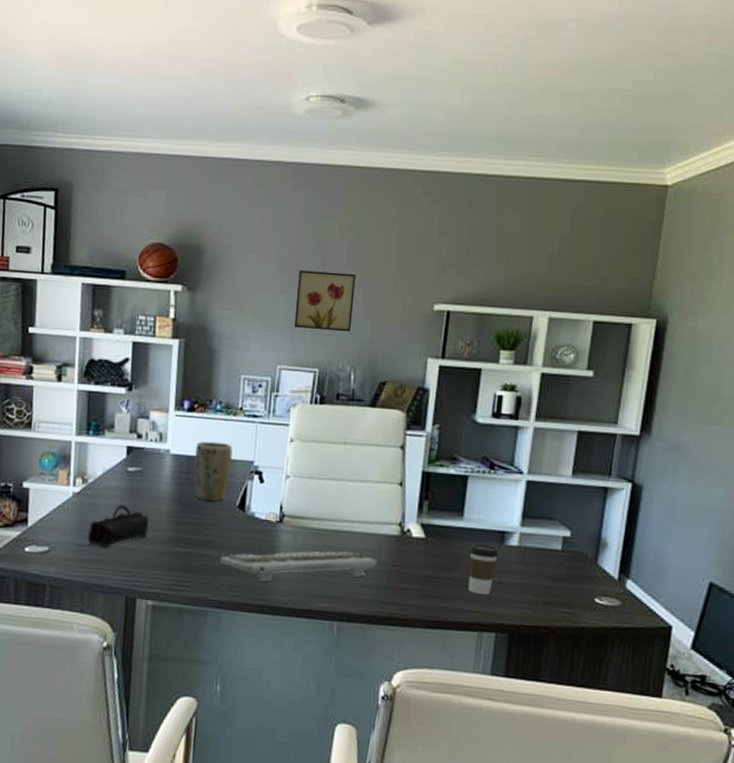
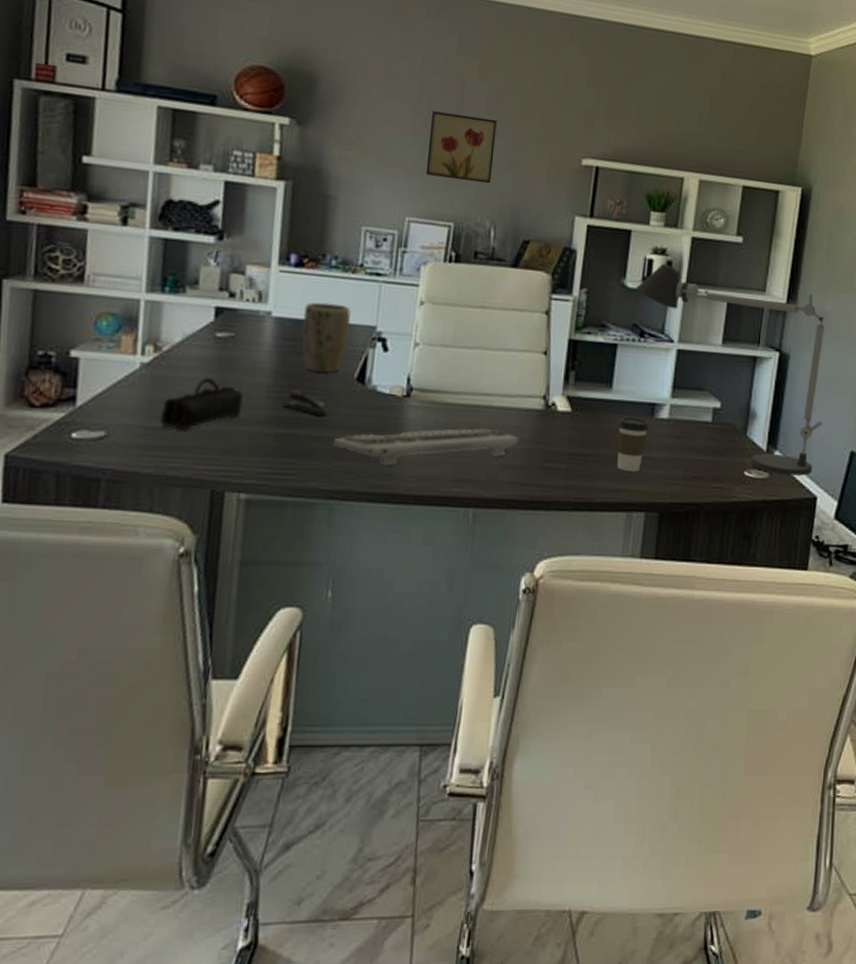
stapler: none [179,515,217,537] -> present [282,390,330,416]
desk lamp: none [485,399,681,605] -> present [635,263,824,477]

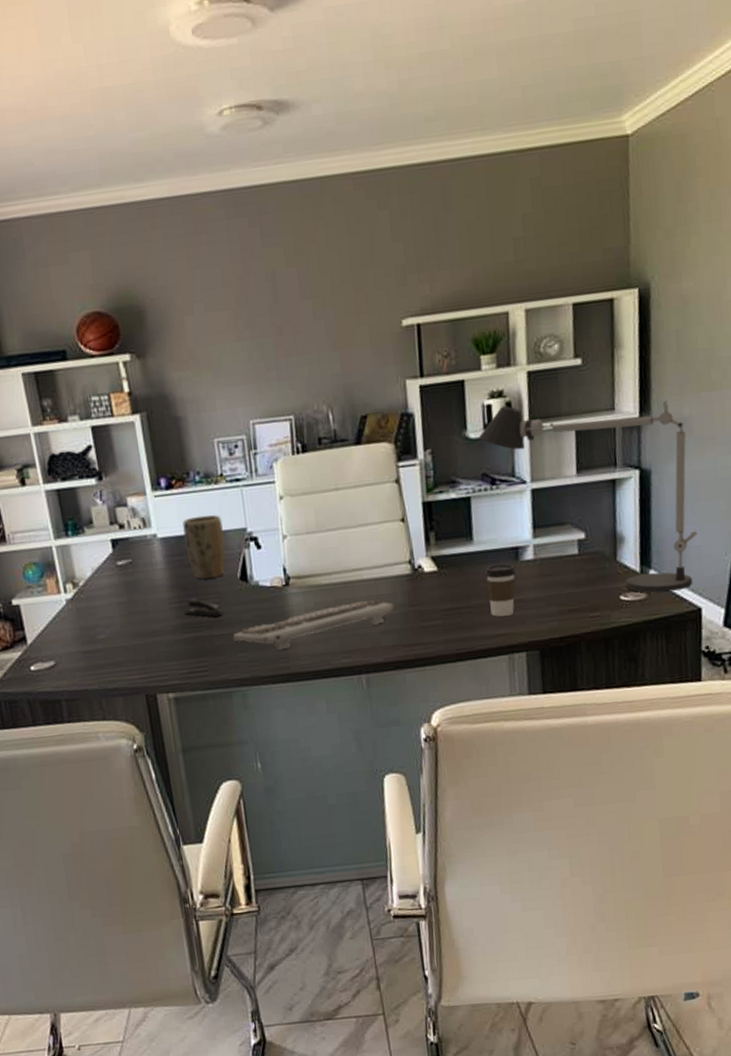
pencil case: present [159,377,244,429] -> none [91,600,153,649]
wall art: present [425,111,497,184] -> none [252,303,319,375]

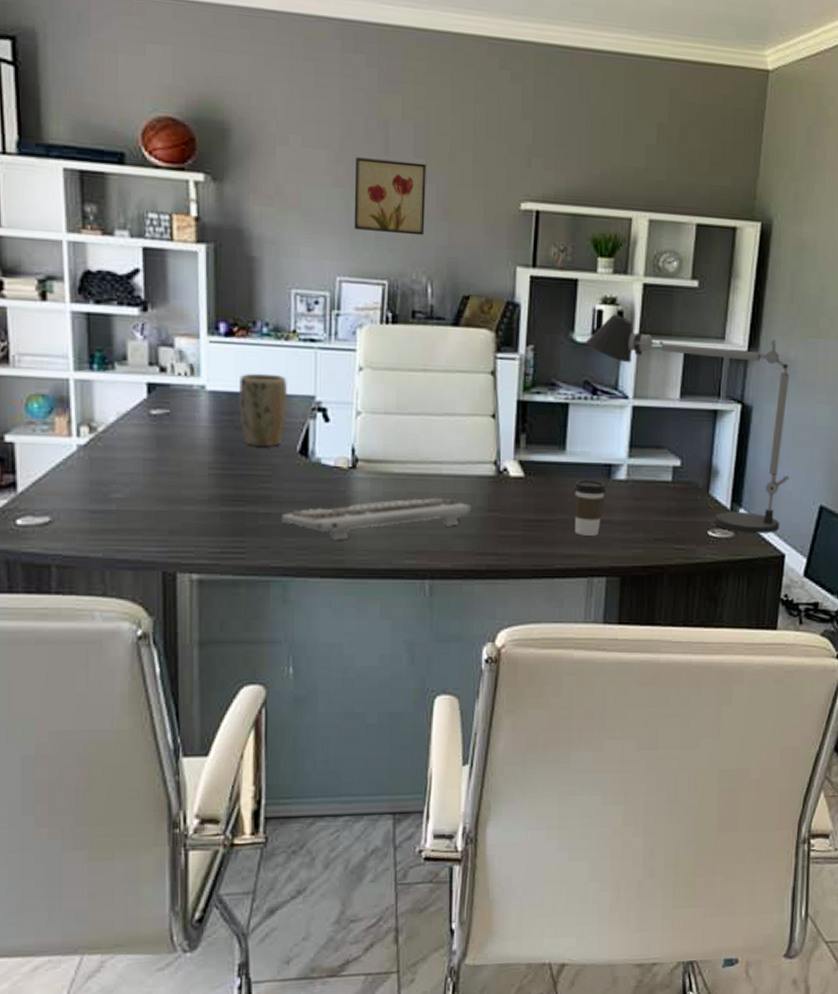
stapler: present [184,598,224,617] -> none [226,466,275,491]
wall art: none [252,303,319,375] -> present [353,157,426,236]

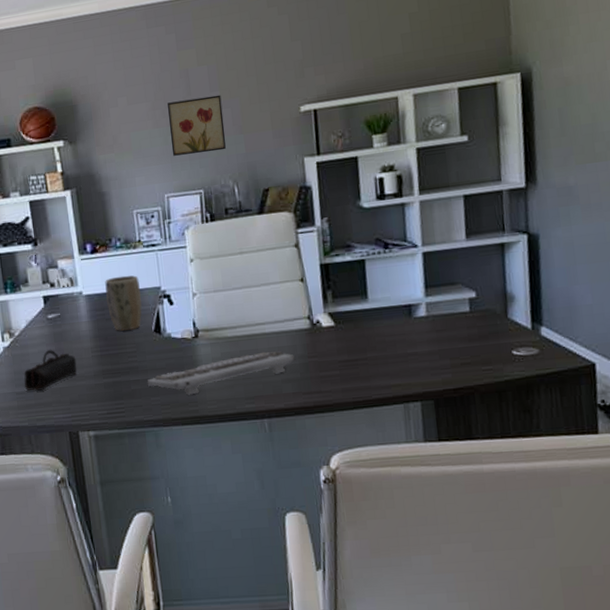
pencil case: none [103,456,185,511] -> present [24,349,77,391]
coffee cup: present [573,479,607,536] -> none [379,320,410,369]
desk lamp: present [585,314,790,534] -> none [371,171,588,349]

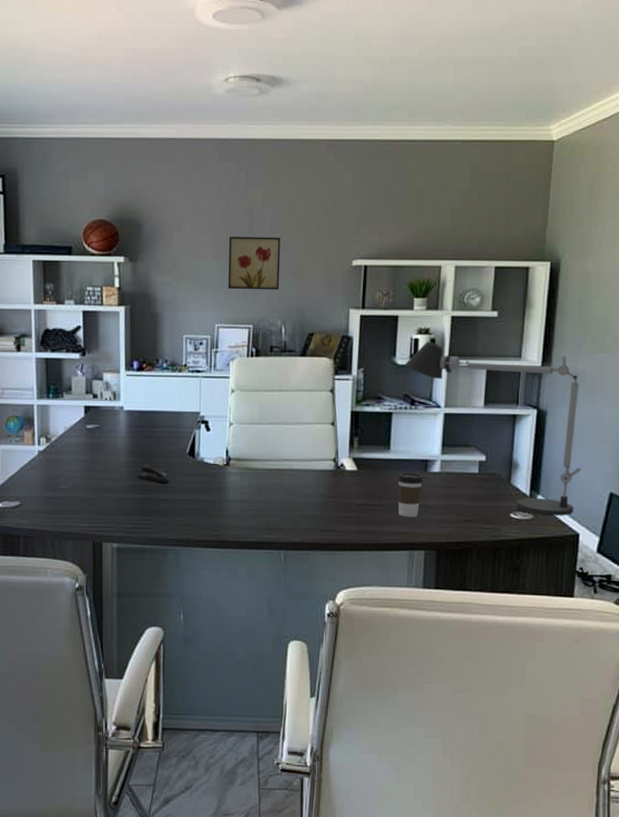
pencil case: present [24,349,77,391] -> none [54,458,109,498]
stapler: none [104,347,140,364] -> present [137,465,171,483]
plant pot: present [105,275,142,331] -> none [145,396,180,450]
keyboard: present [147,351,296,395] -> none [175,486,317,520]
desk lamp: none [371,171,588,349] -> present [404,341,582,517]
coffee cup: none [379,320,410,369] -> present [397,472,424,517]

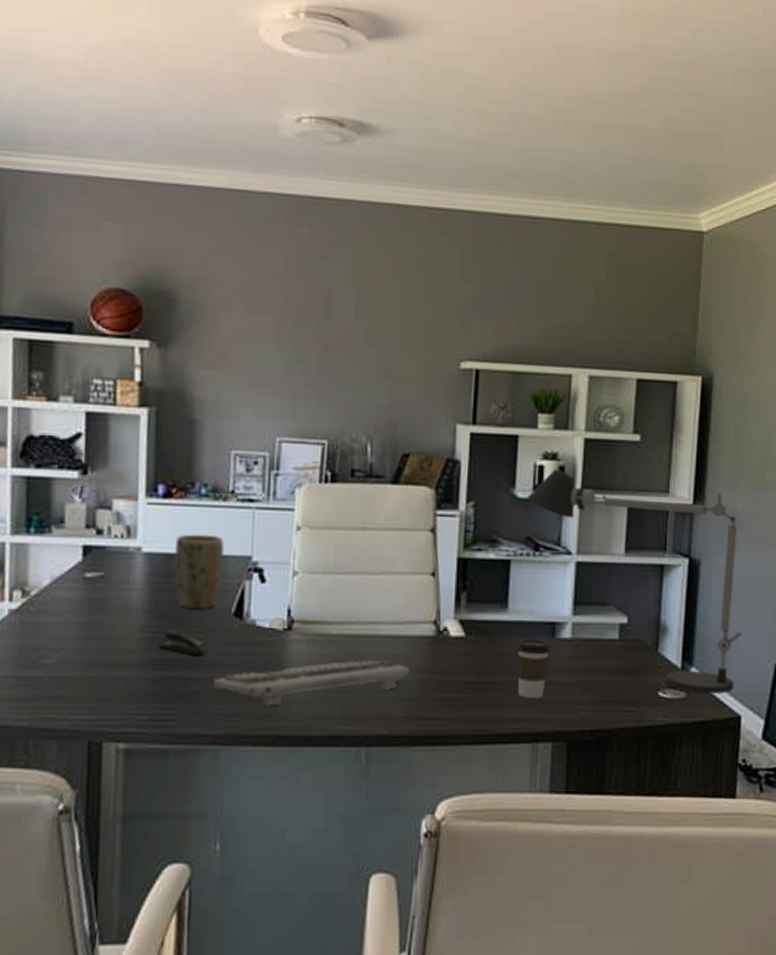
plant pot: none [145,396,180,450] -> present [173,534,224,608]
keyboard: none [175,486,317,520] -> present [212,659,412,706]
wall art: present [227,237,281,290] -> none [294,322,367,396]

